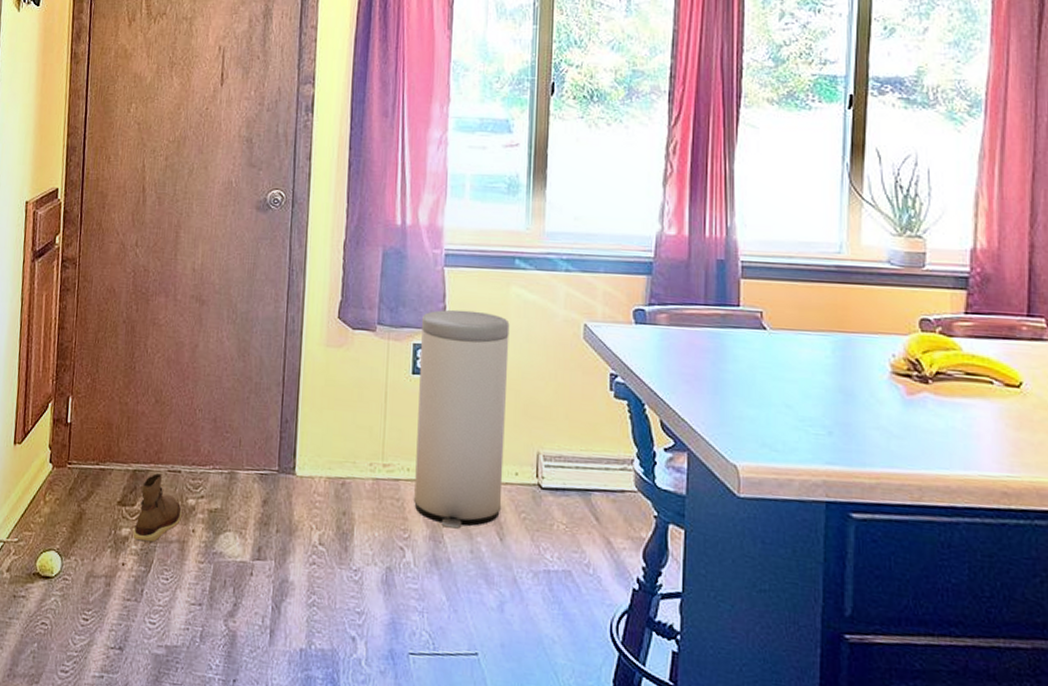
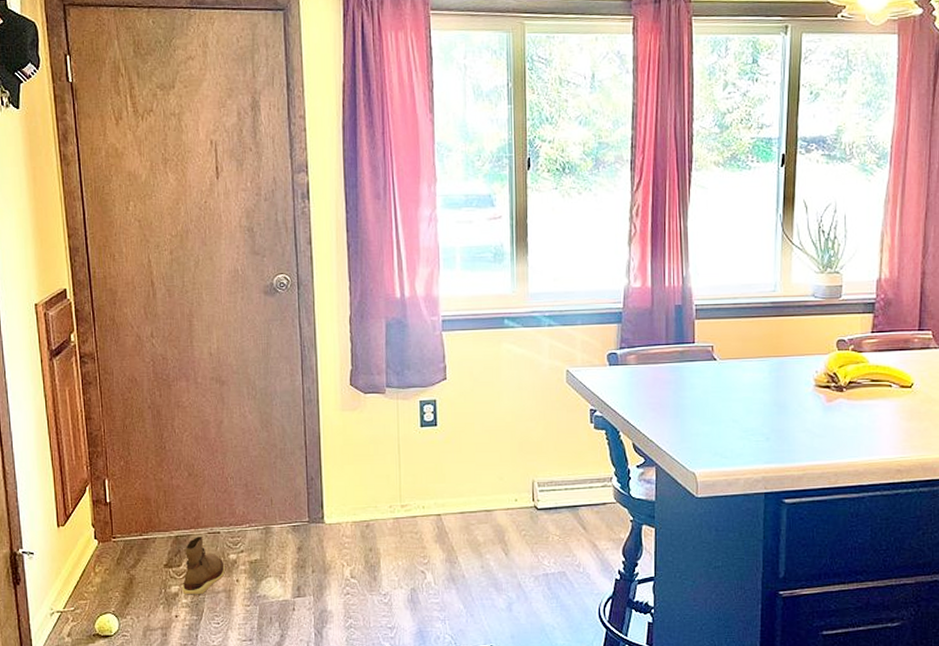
pedal bin: present [414,309,510,529] -> none [426,367,505,550]

